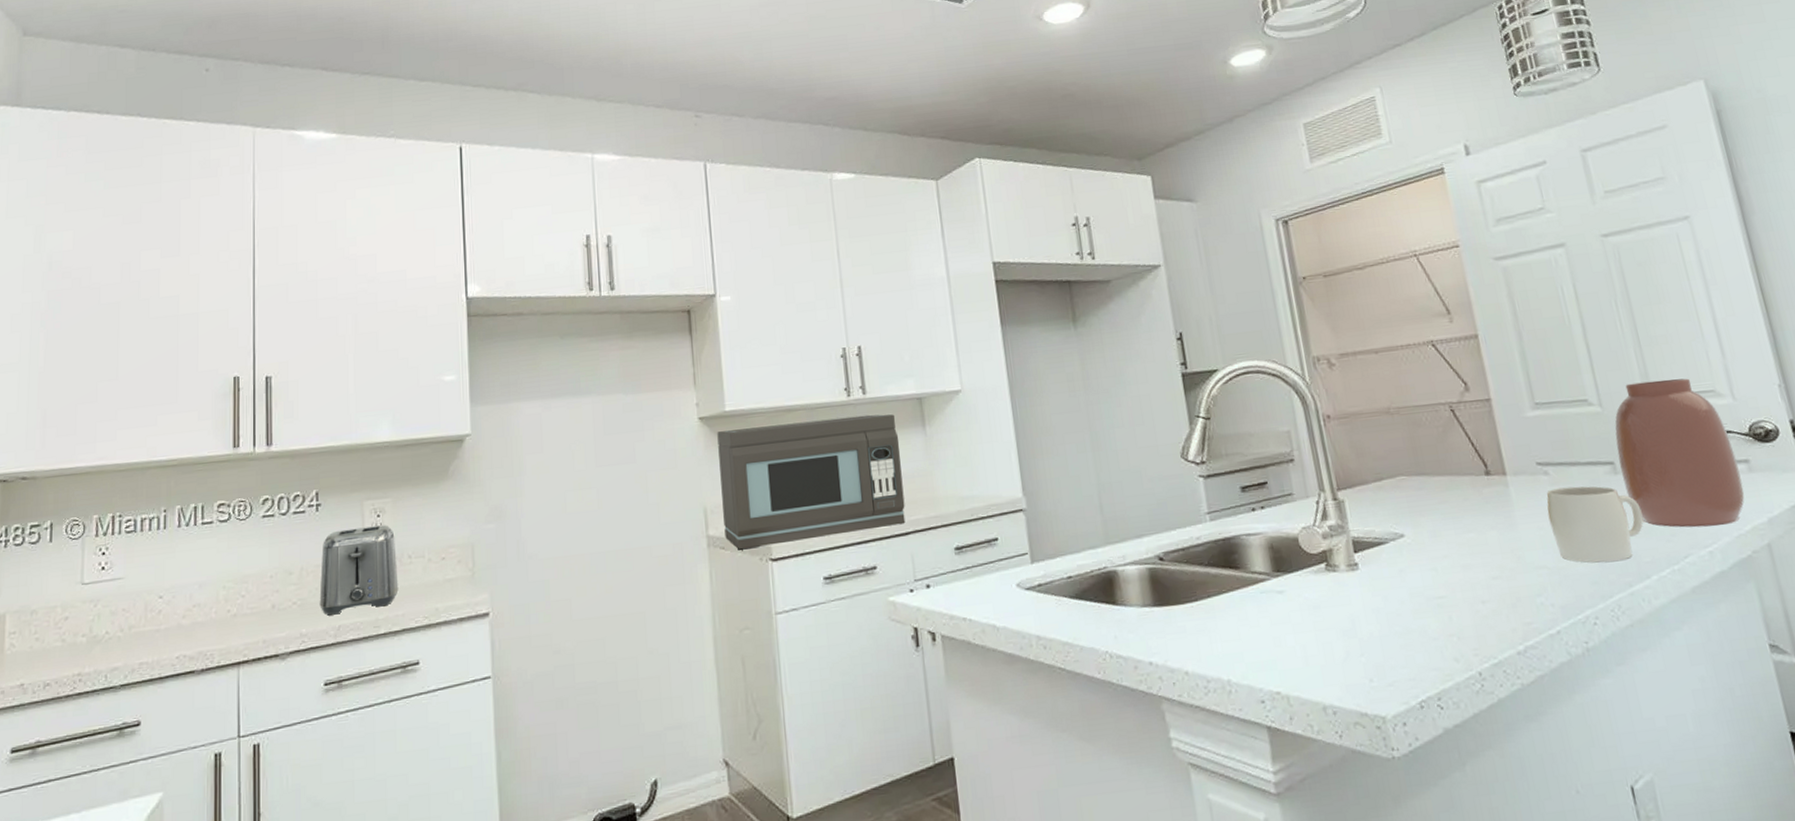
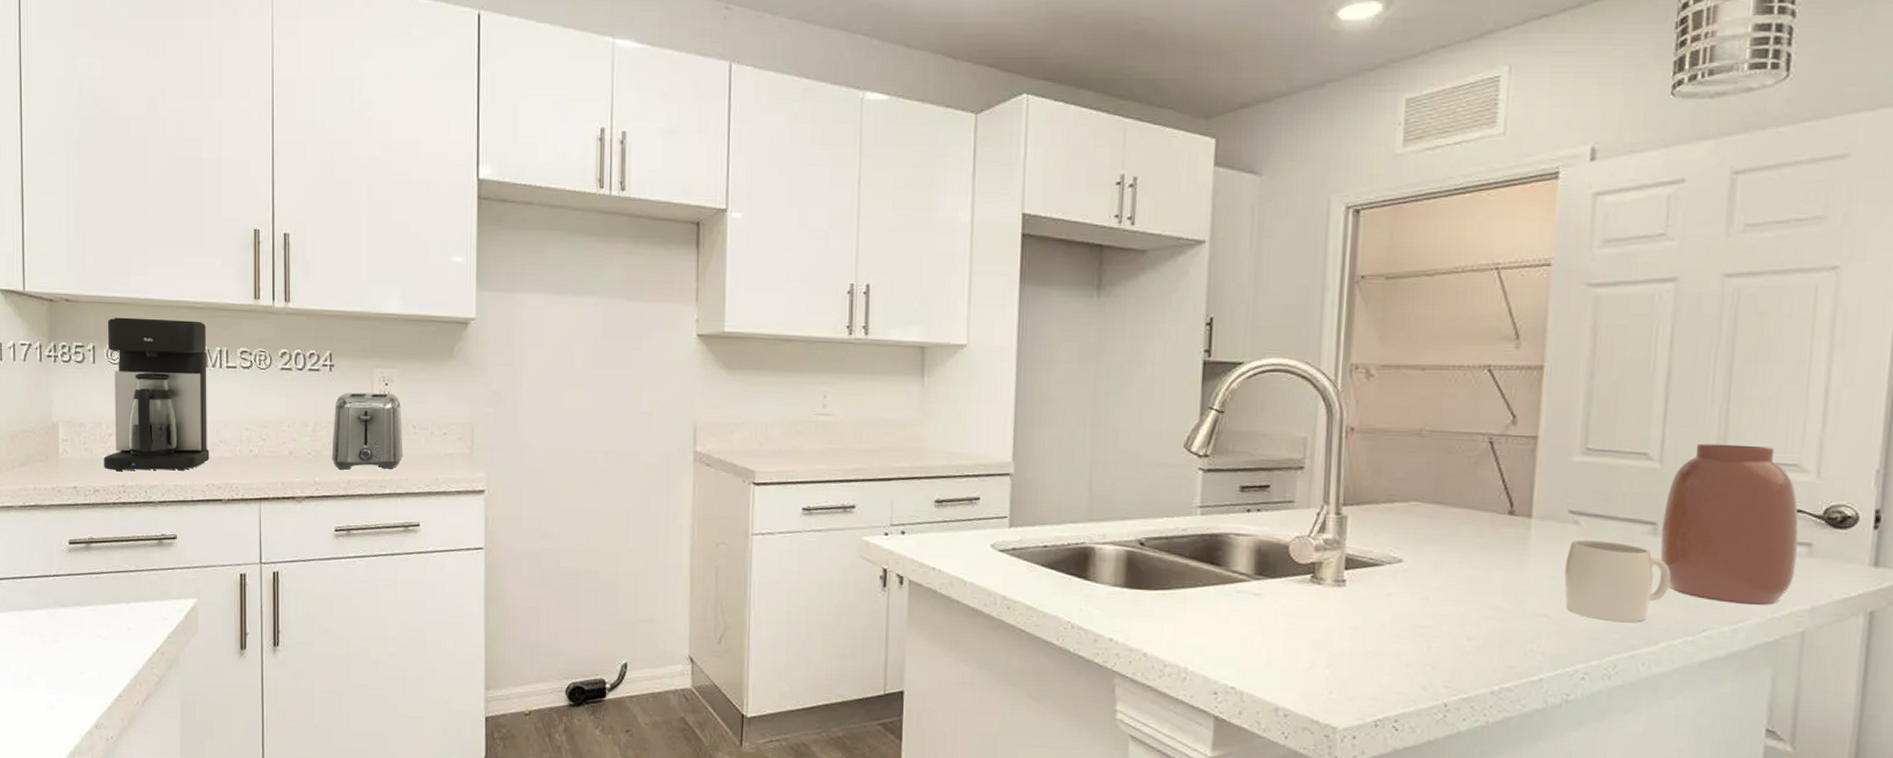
coffee maker: none [57,479,181,659] -> present [104,317,210,471]
microwave: present [717,414,906,550] -> none [711,351,896,470]

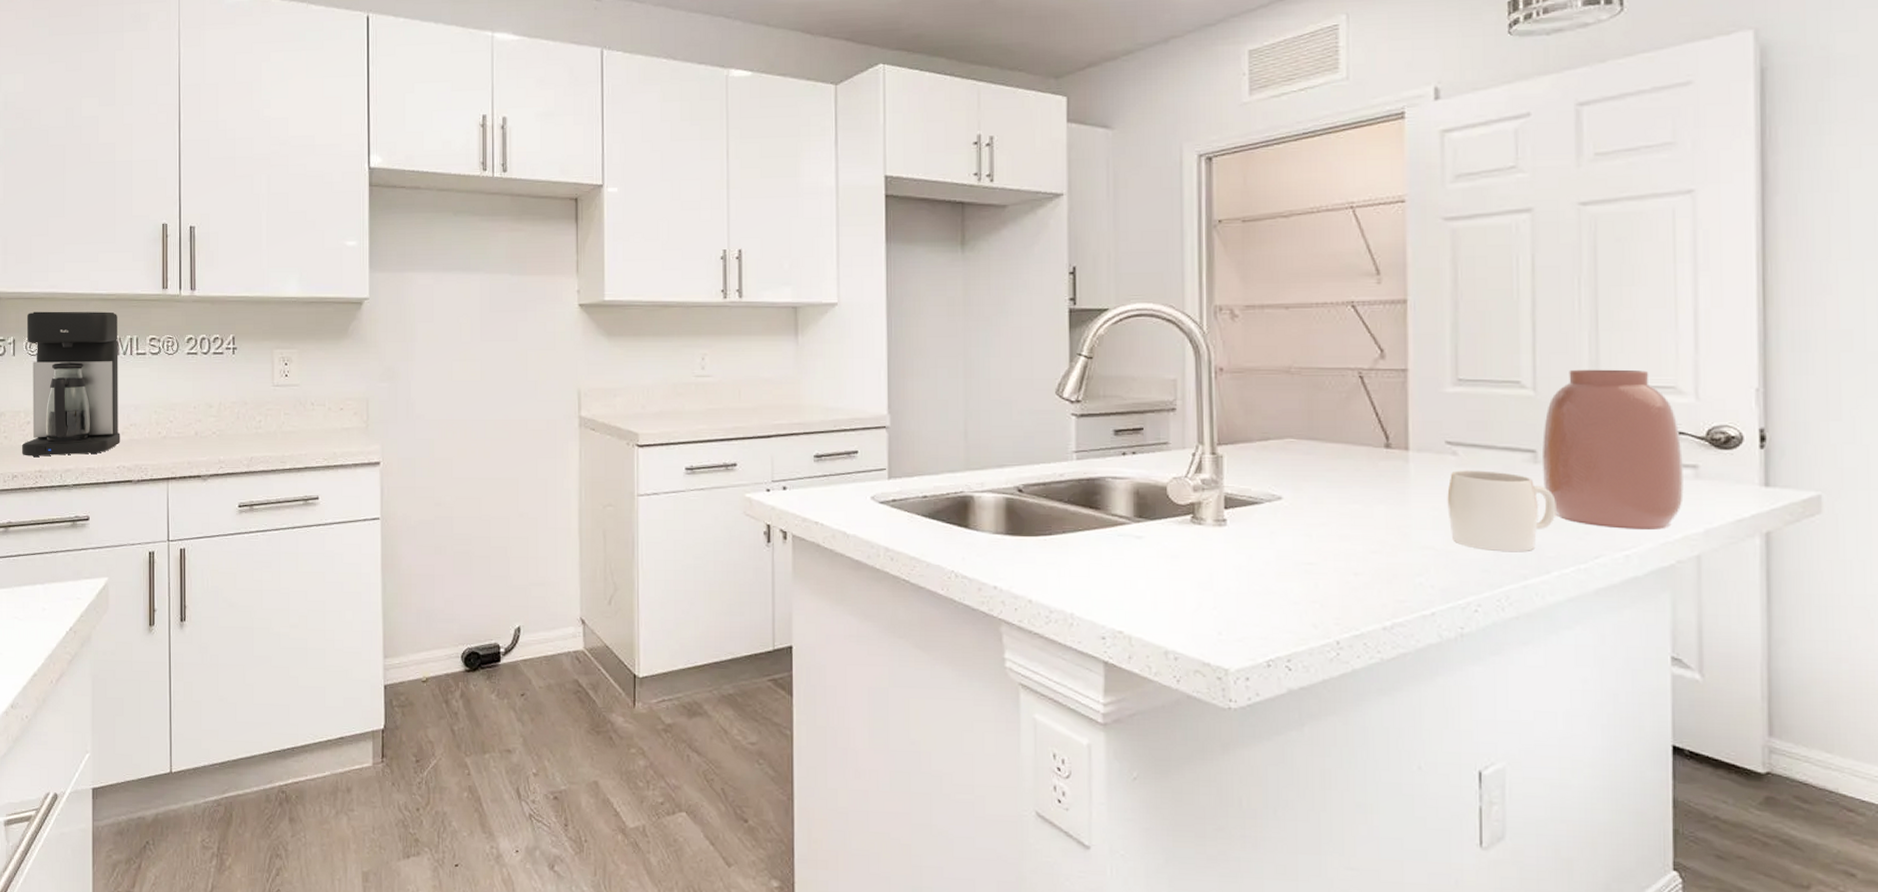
toaster: present [332,392,403,470] -> none [235,373,302,447]

